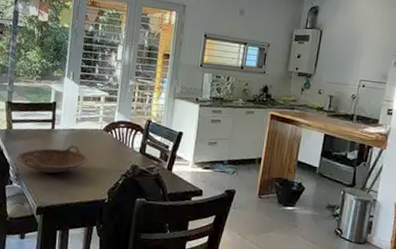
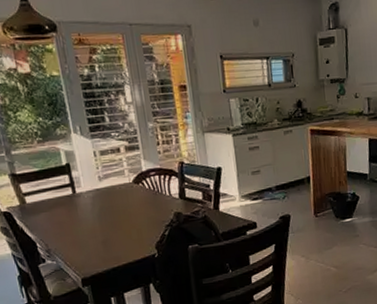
bowl: present [16,145,89,174] -> none [40,206,125,242]

